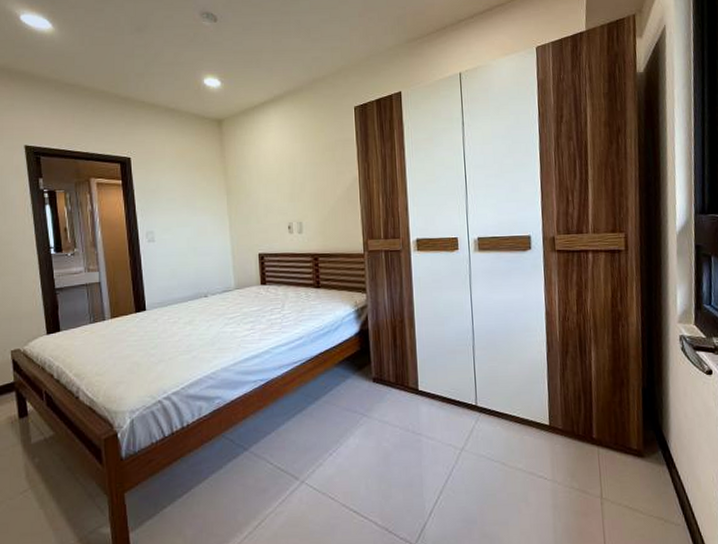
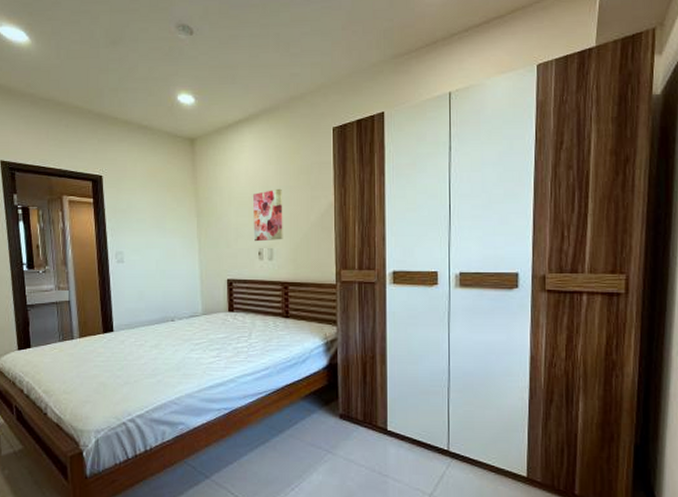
wall art: none [280,165,311,216] -> present [252,188,283,242]

